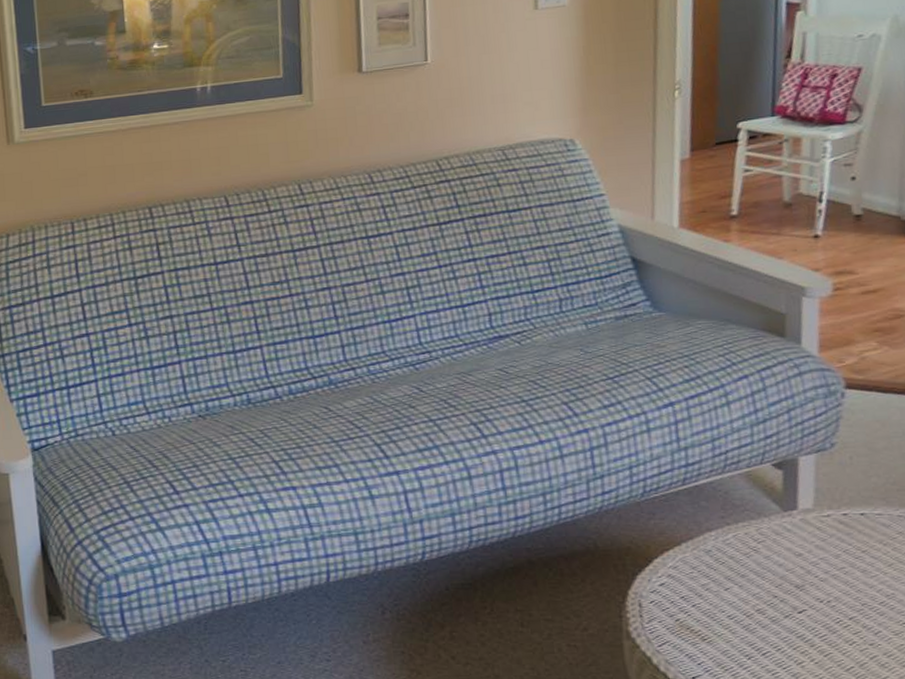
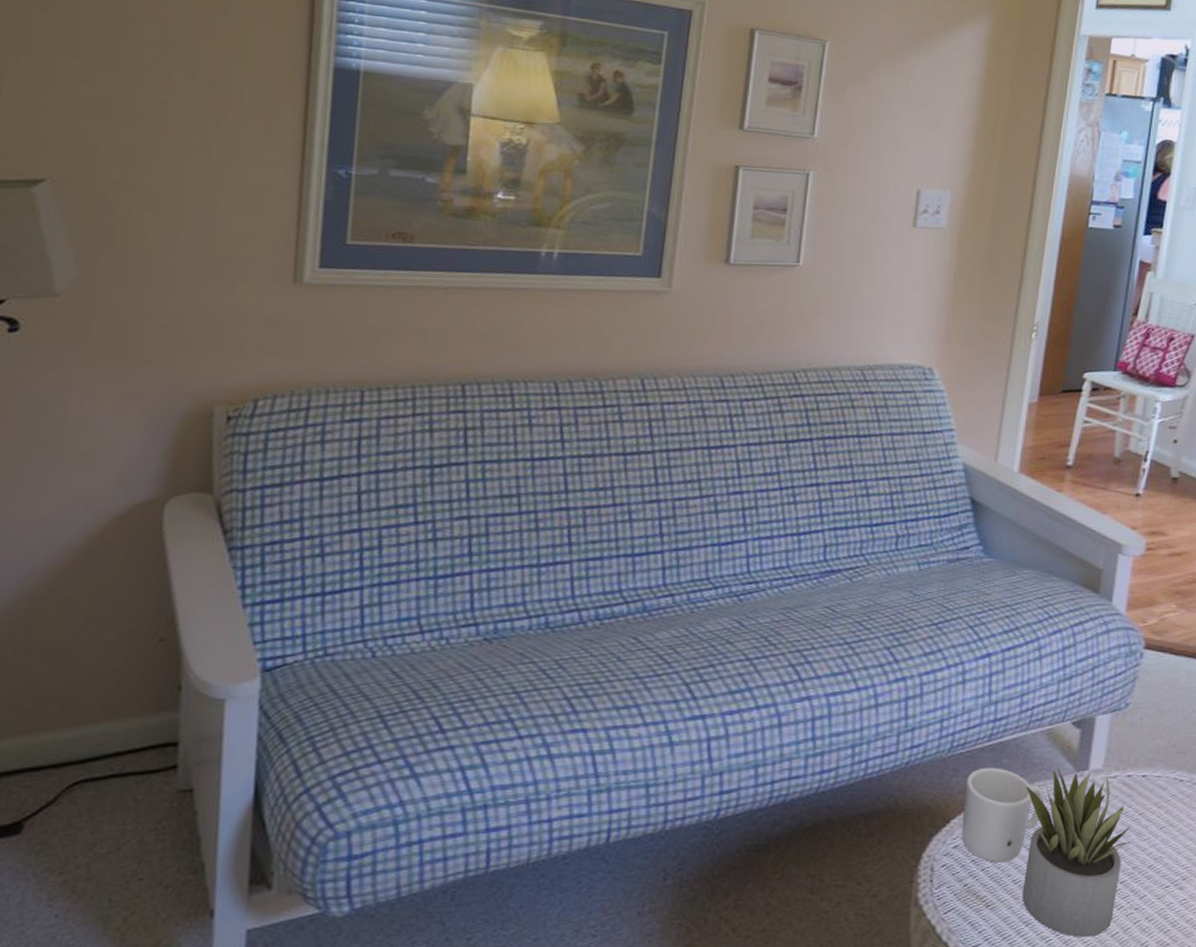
mug: none [664,510,752,599] -> present [961,767,1045,863]
succulent plant: none [730,508,856,671] -> present [1022,768,1131,937]

